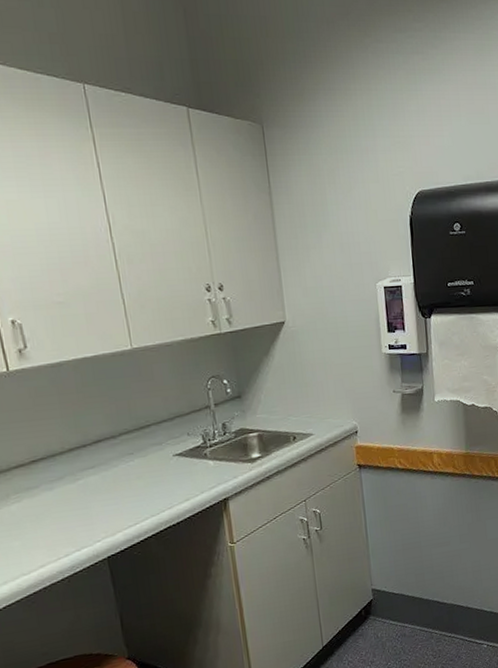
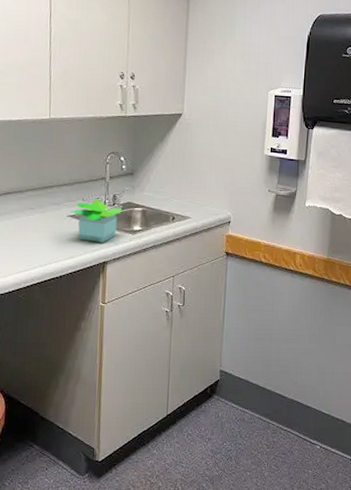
potted plant: none [175,431,236,480] -> present [70,199,122,243]

